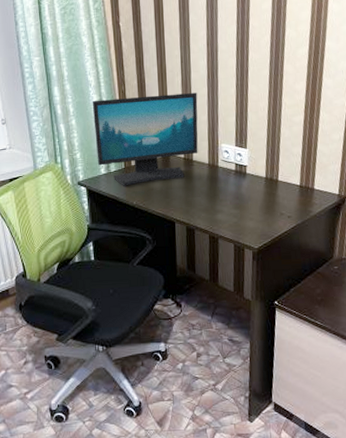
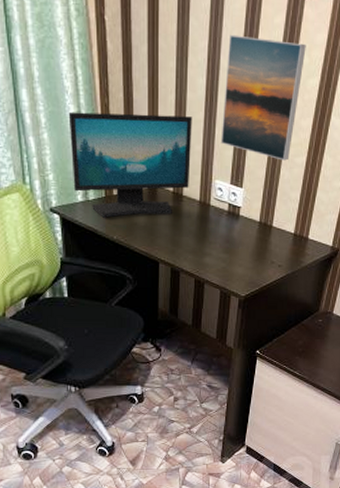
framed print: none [223,21,293,121] -> present [221,34,306,161]

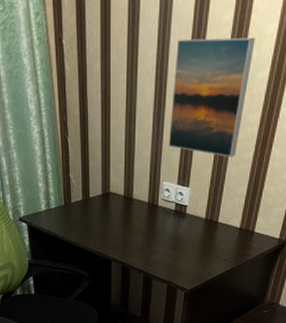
computer monitor: present [68,111,192,218] -> none [33,124,142,223]

